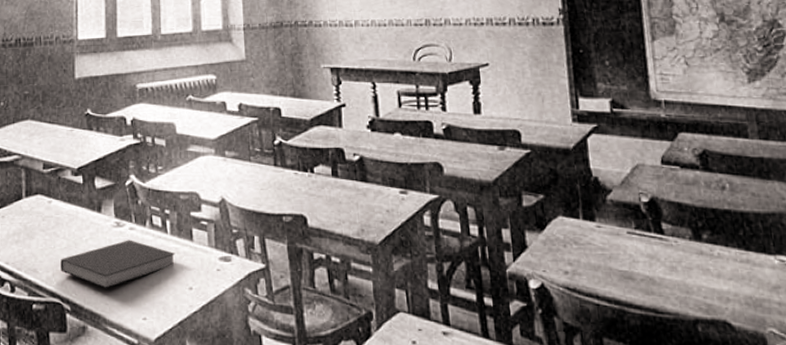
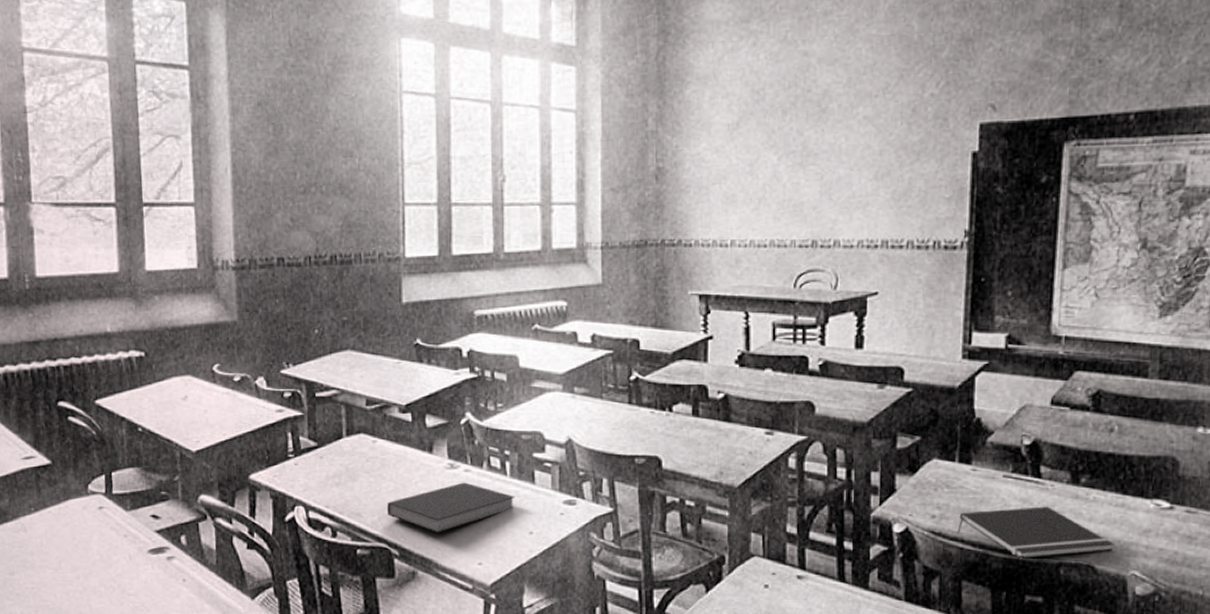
notepad: none [591,262,747,315] -> present [957,506,1115,559]

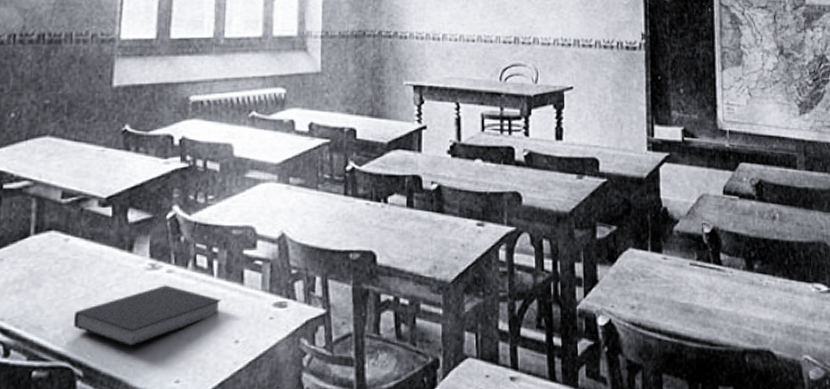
notepad: present [957,506,1115,559] -> none [654,293,788,348]

